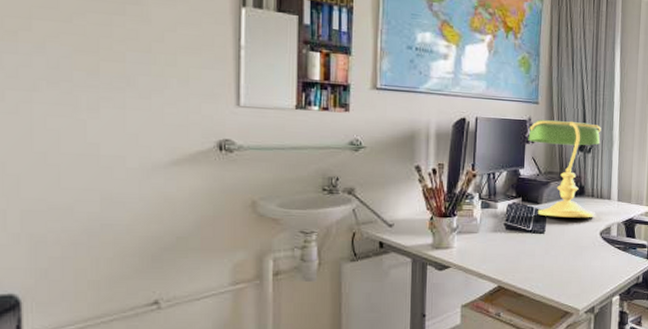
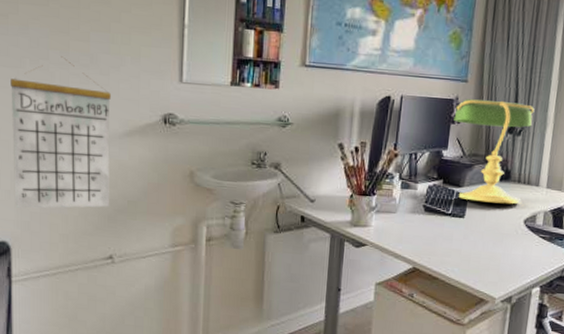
calendar: none [21,78,154,253] -> present [10,56,111,209]

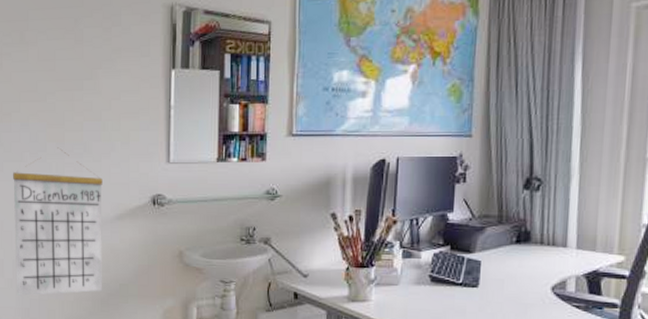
desk lamp: present [453,99,535,205] -> none [458,153,555,270]

